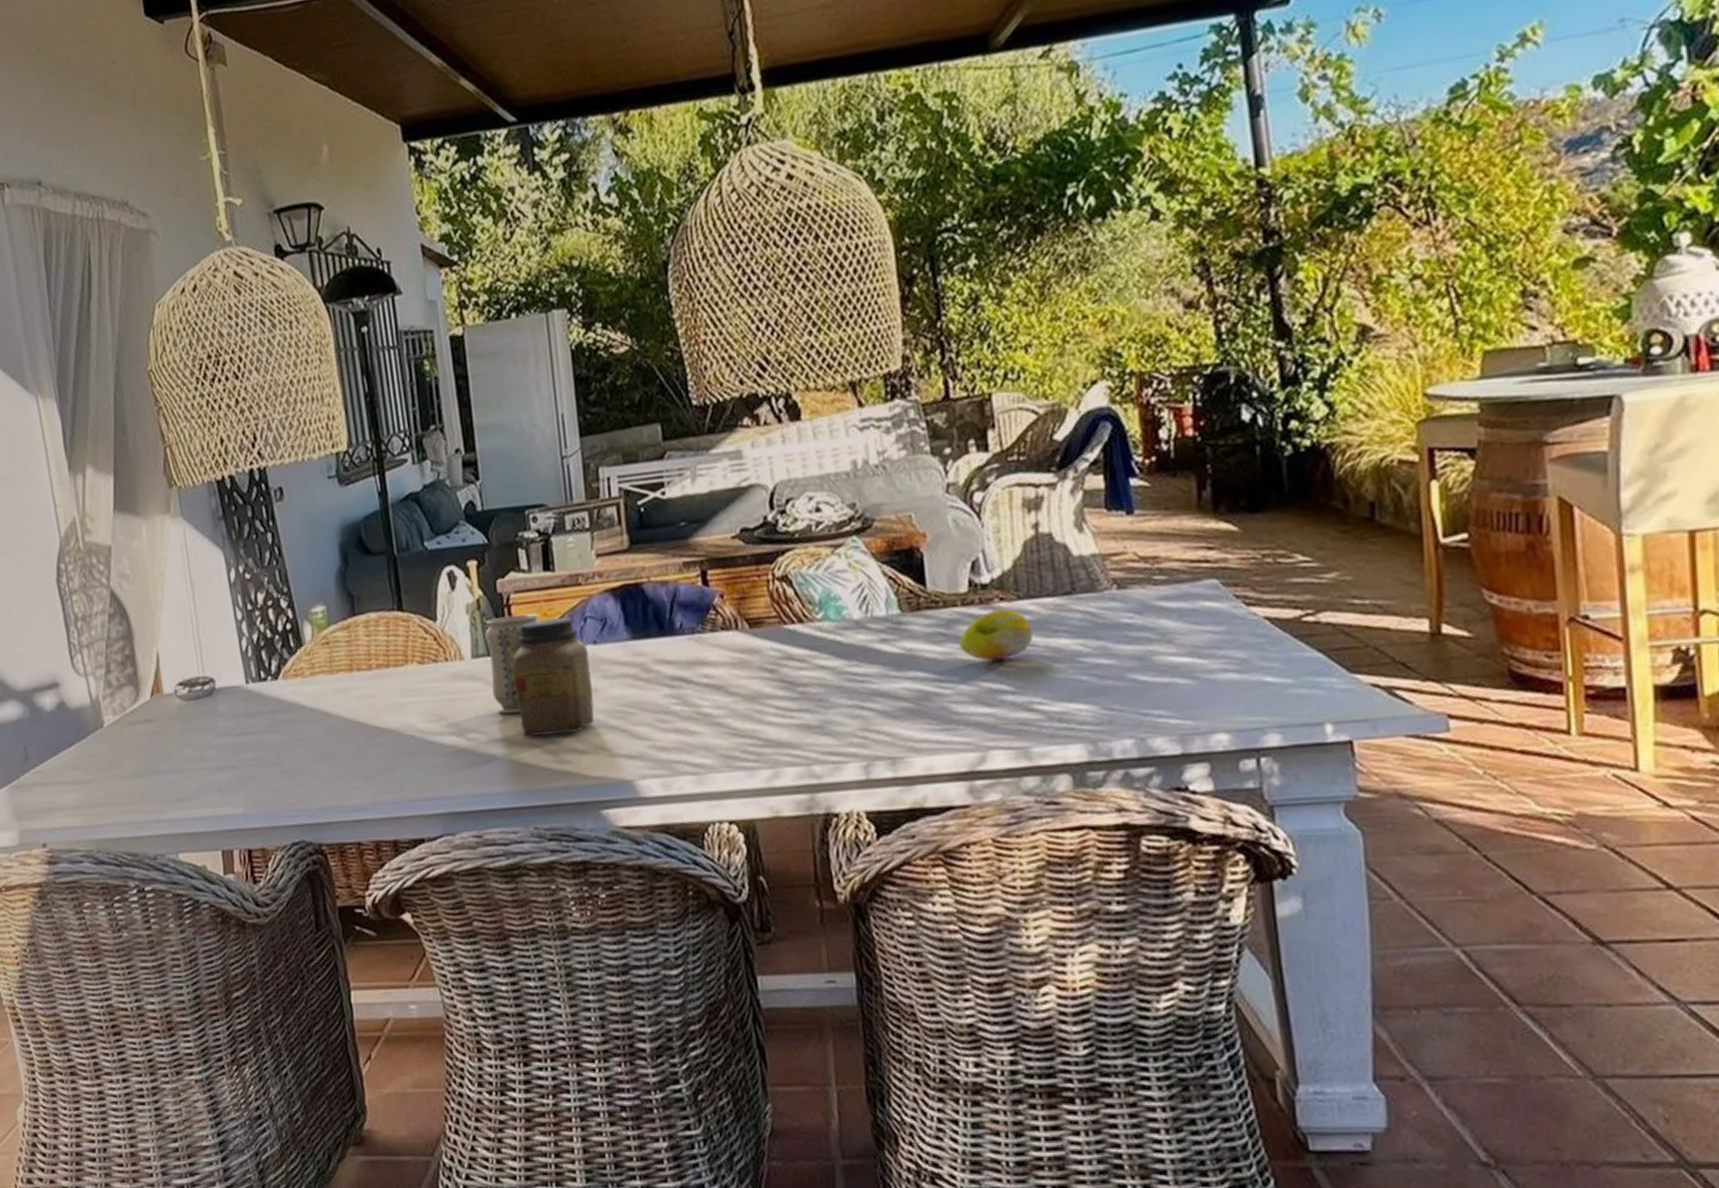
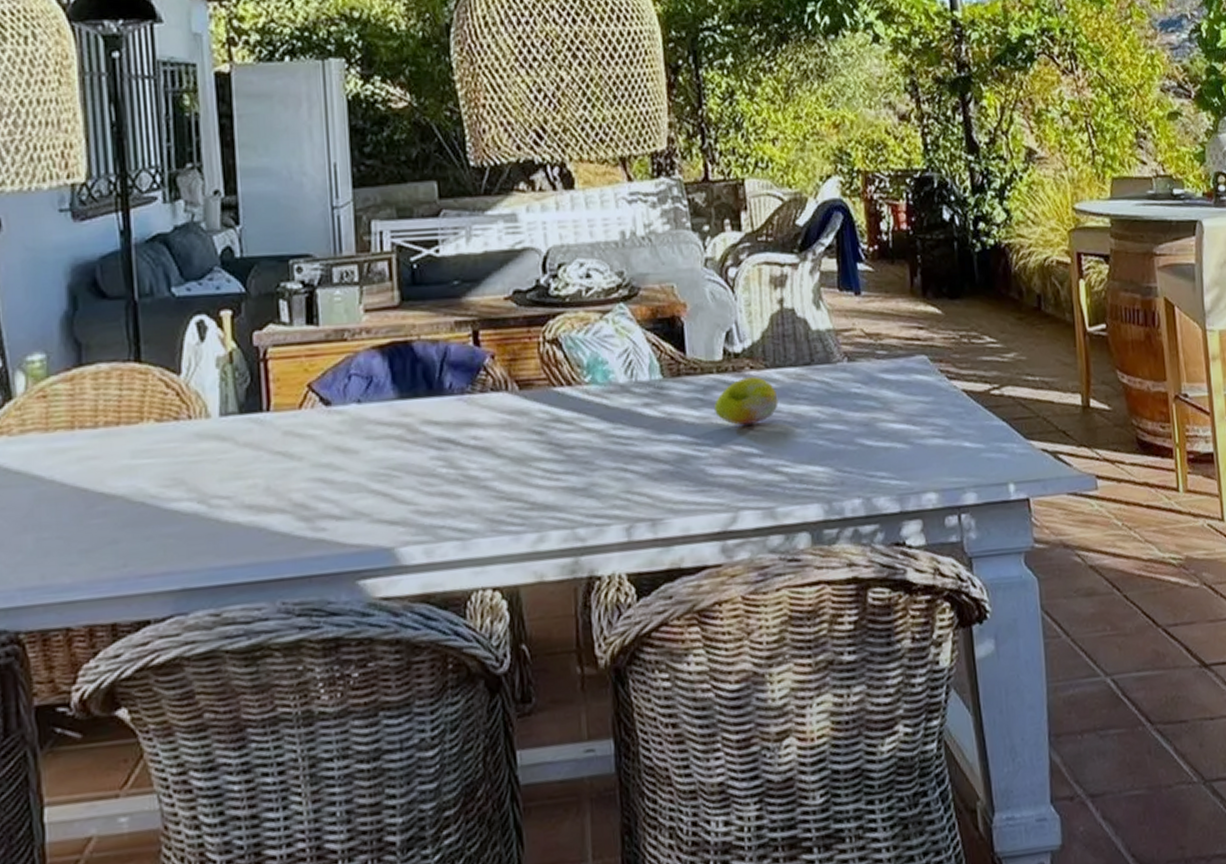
vase: present [485,613,540,714] -> none [236,369,301,478]
jar: present [512,617,594,737] -> none [266,374,355,502]

